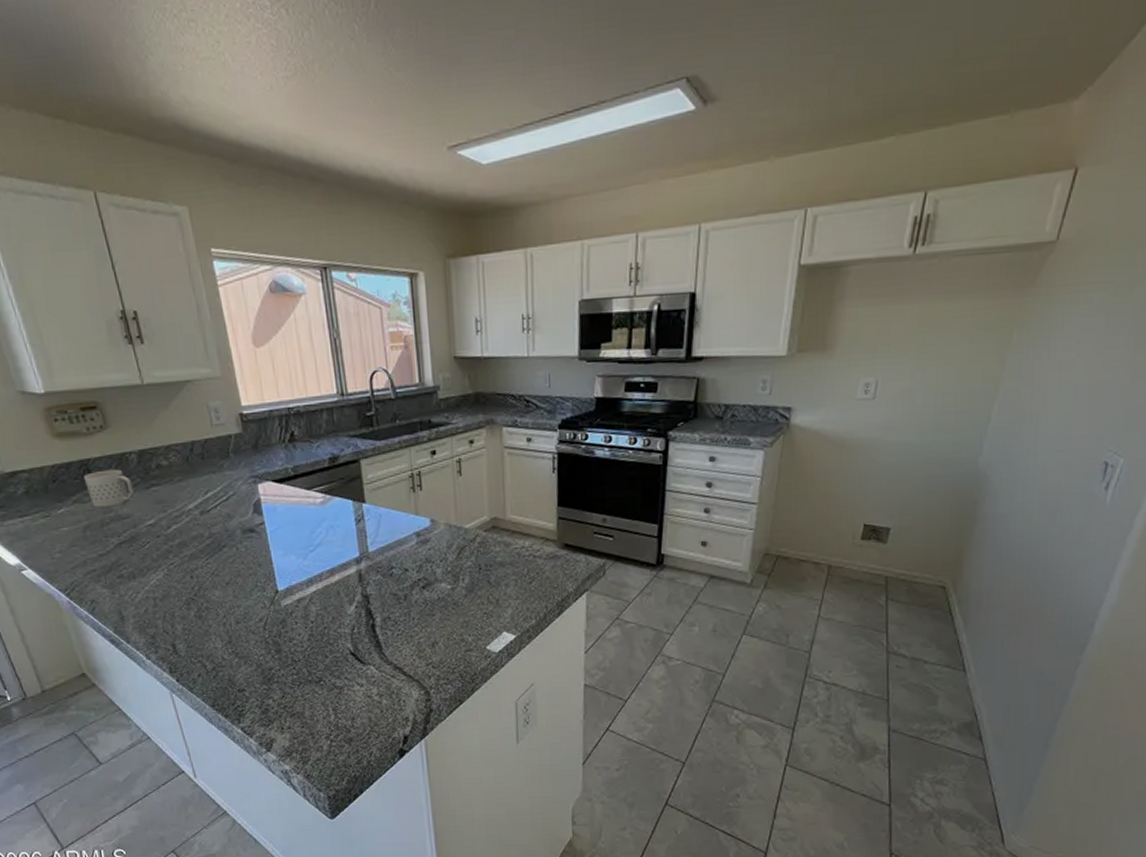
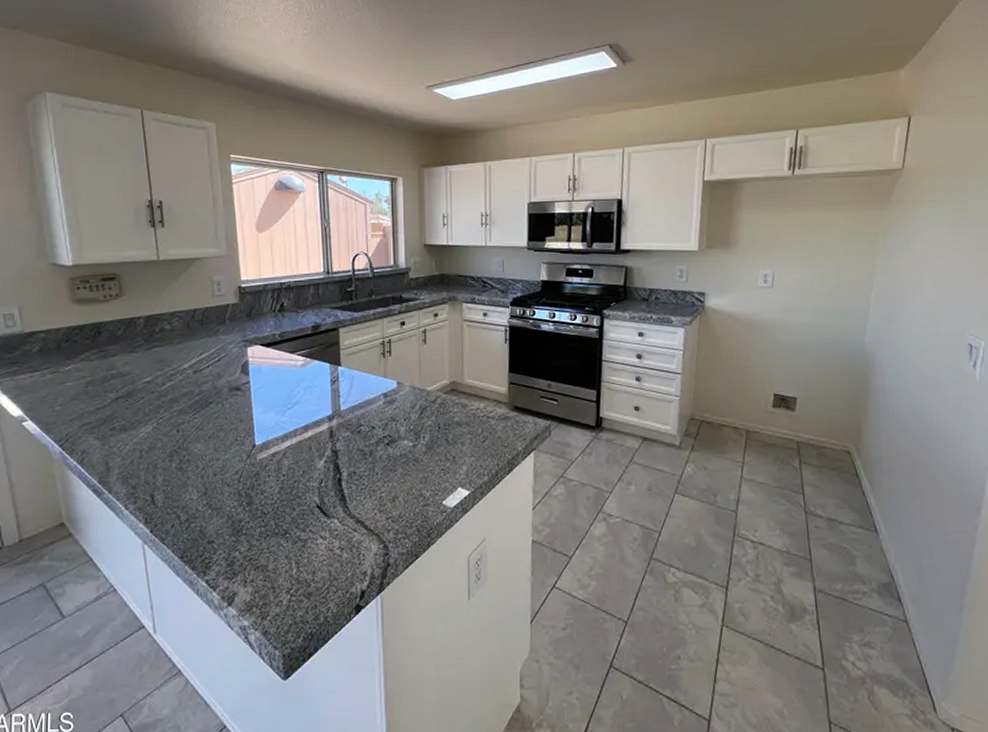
mug: present [83,469,135,508] -> none [94,332,137,365]

